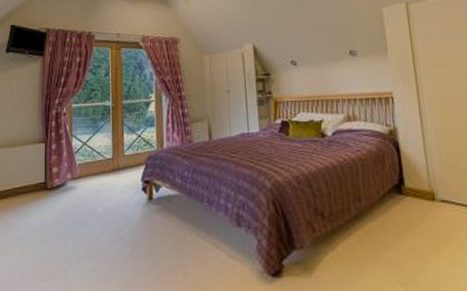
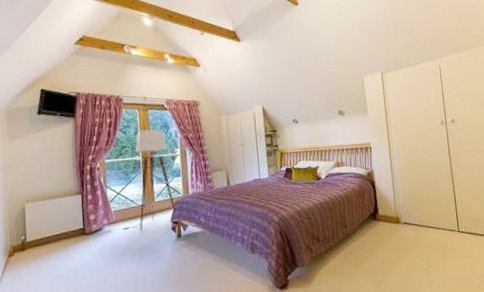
floor lamp: none [87,70,148,189] -> present [122,129,176,231]

